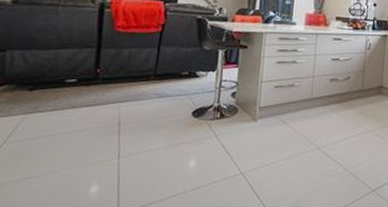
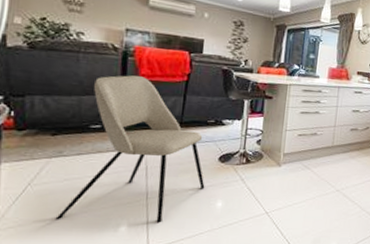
dining chair: none [27,27,178,184] -> present [55,75,205,223]

